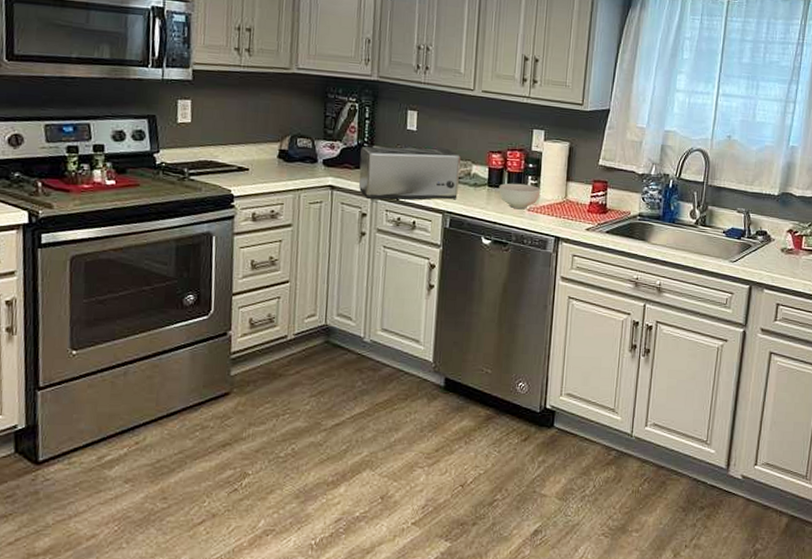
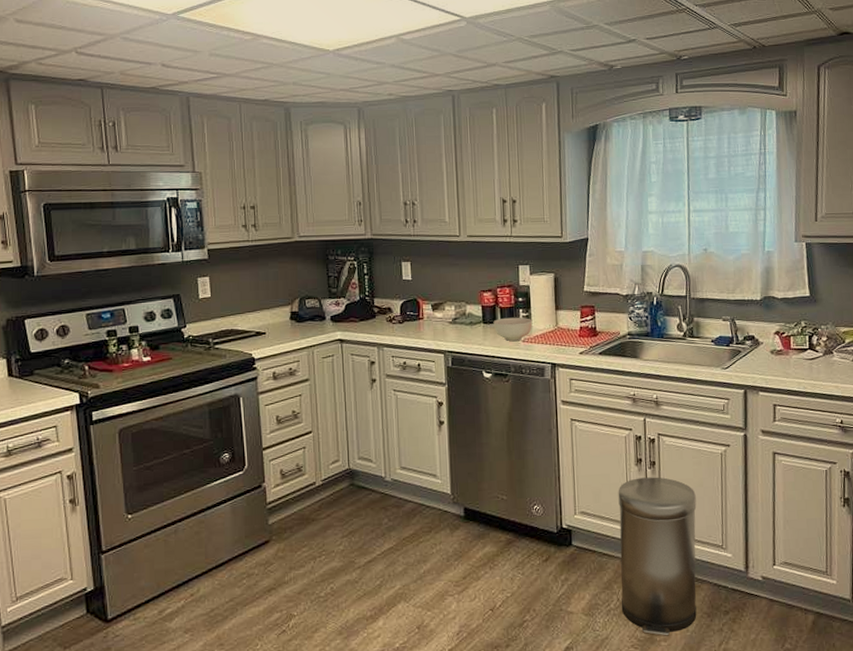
toaster: present [358,146,461,200] -> none [363,293,456,349]
pedal bin: none [596,364,687,528] -> present [618,477,697,637]

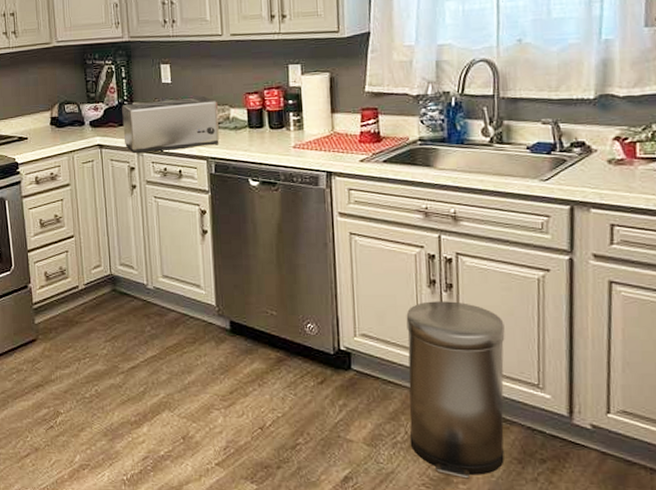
toaster: none [363,293,456,349] -> present [122,96,219,154]
bowl: present [493,317,533,341] -> none [260,121,305,147]

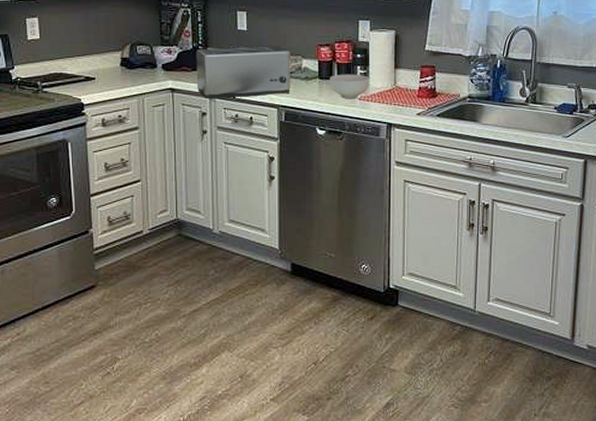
bowl: none [260,121,305,147] -> present [329,74,370,98]
pedal bin: present [406,301,505,480] -> none [444,242,527,399]

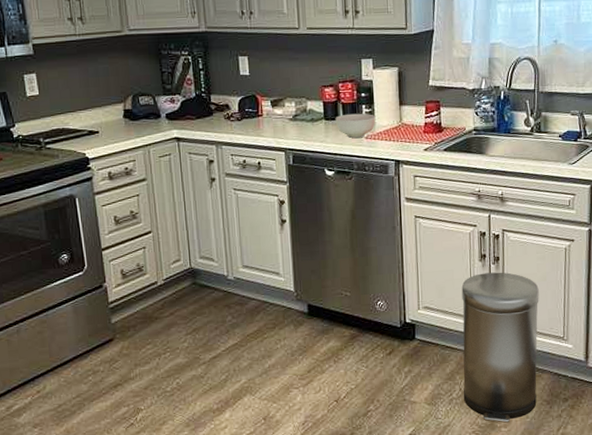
toaster: present [196,46,290,99] -> none [199,89,297,147]
pedal bin: none [444,242,527,399] -> present [461,272,539,424]

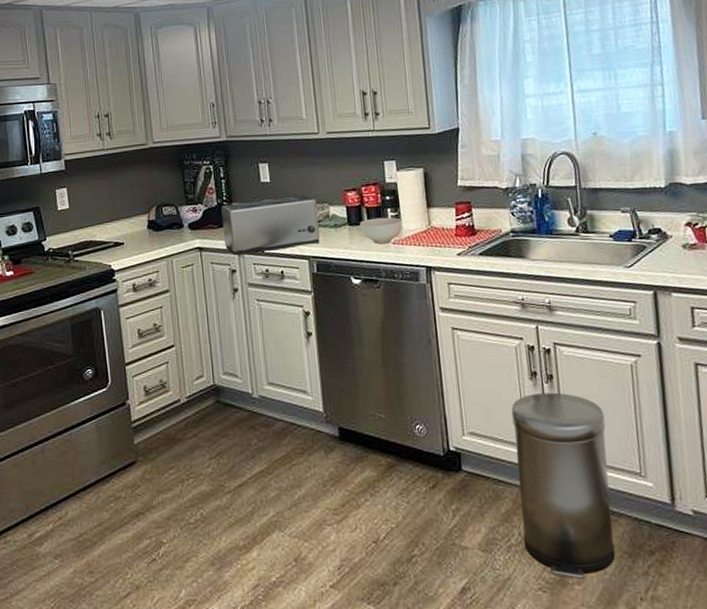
toaster: none [199,89,297,147] -> present [221,195,320,256]

